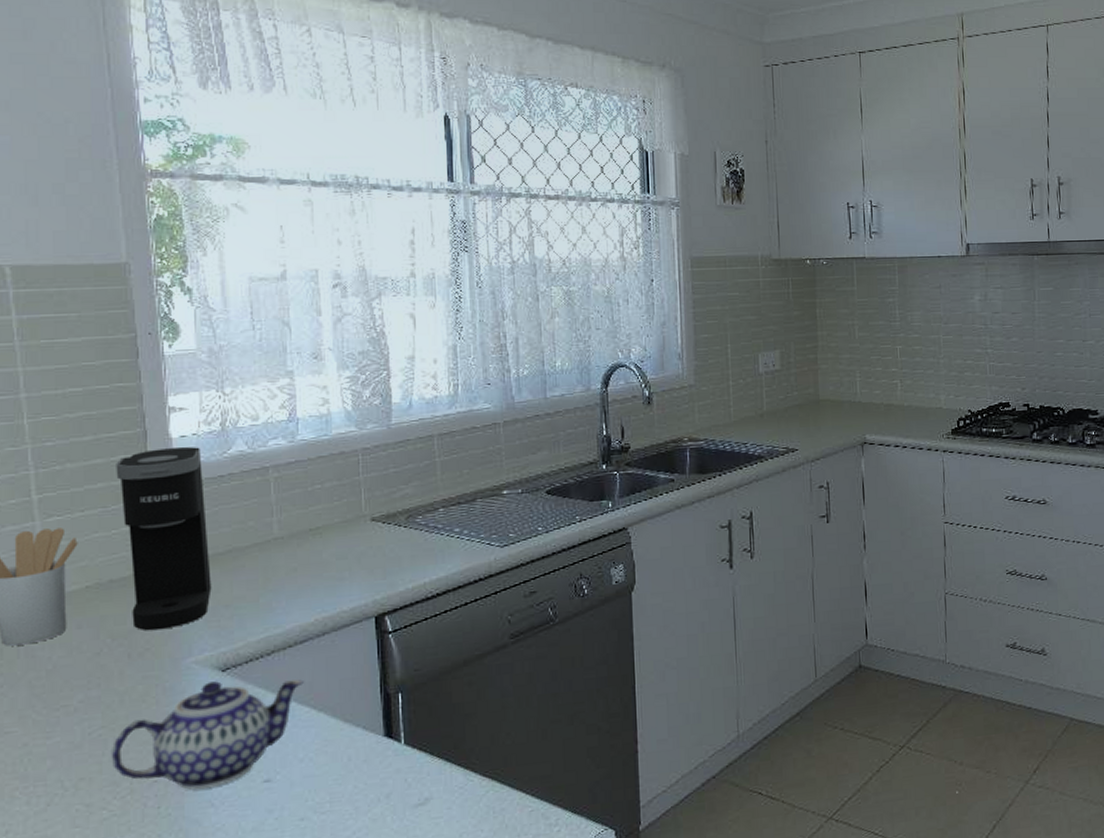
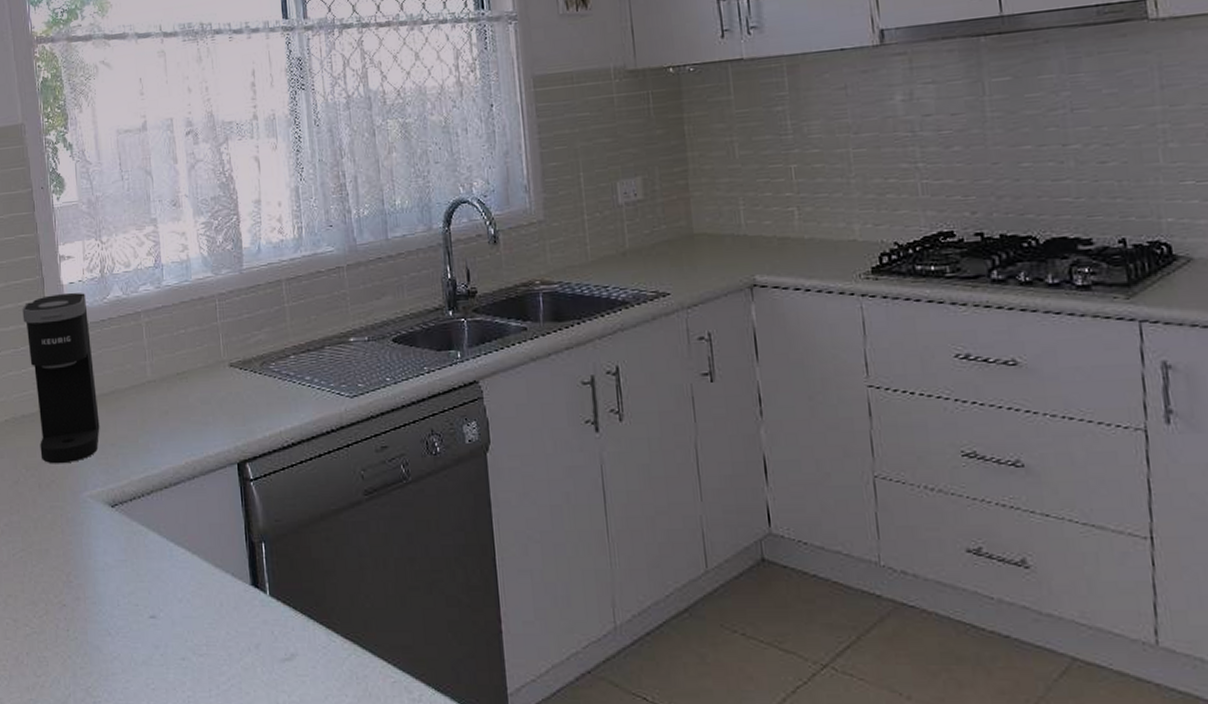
teapot: present [111,679,304,790] -> none [29,516,179,618]

